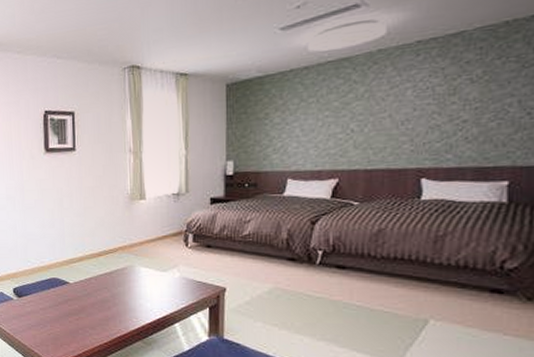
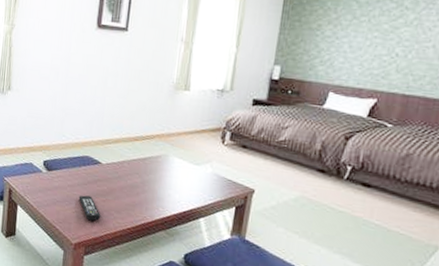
remote control: none [52,316,77,340] -> present [78,195,101,221]

